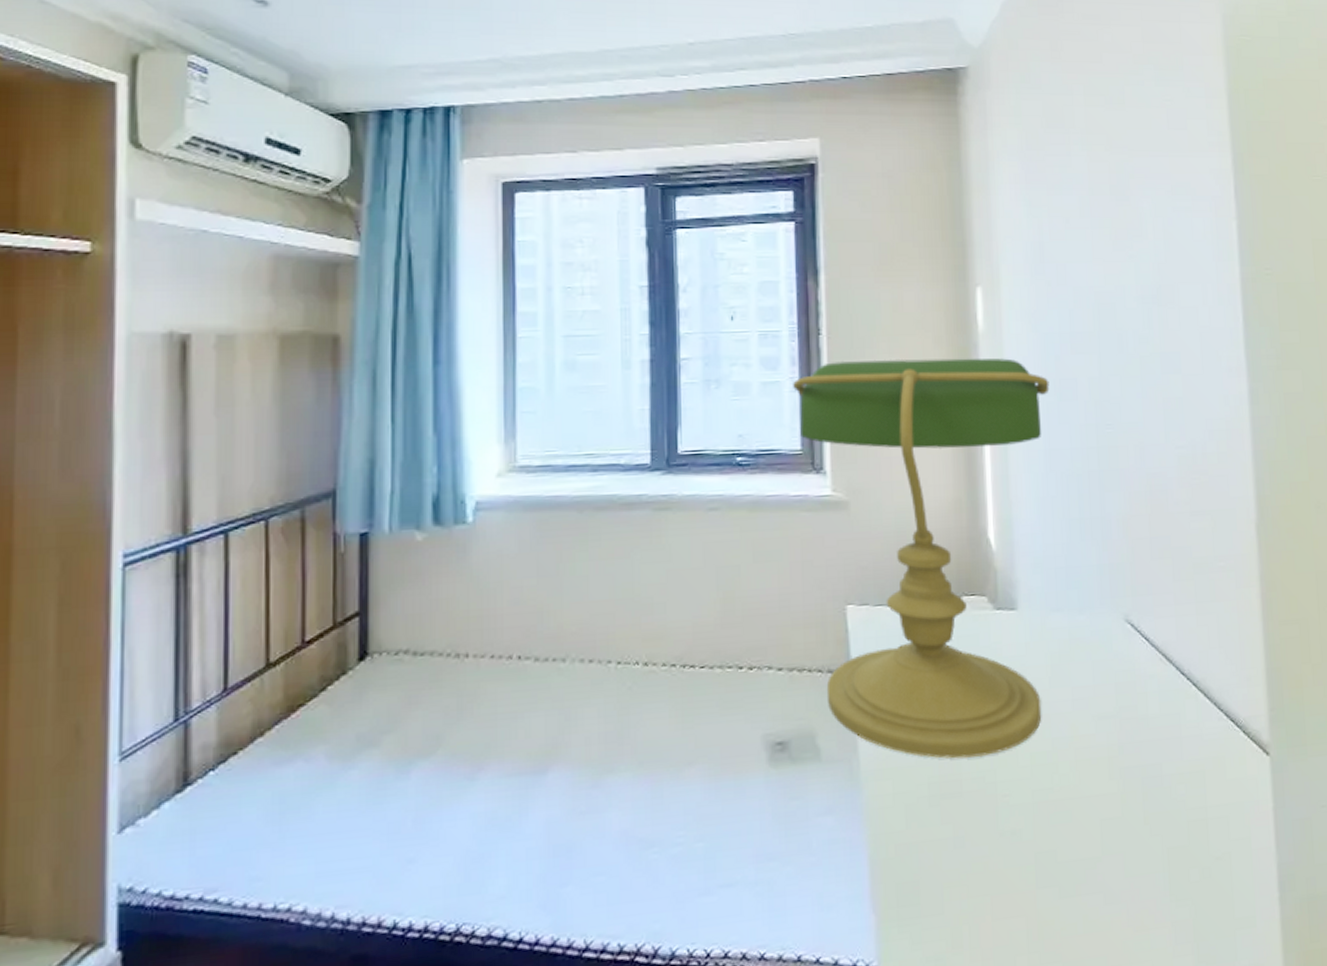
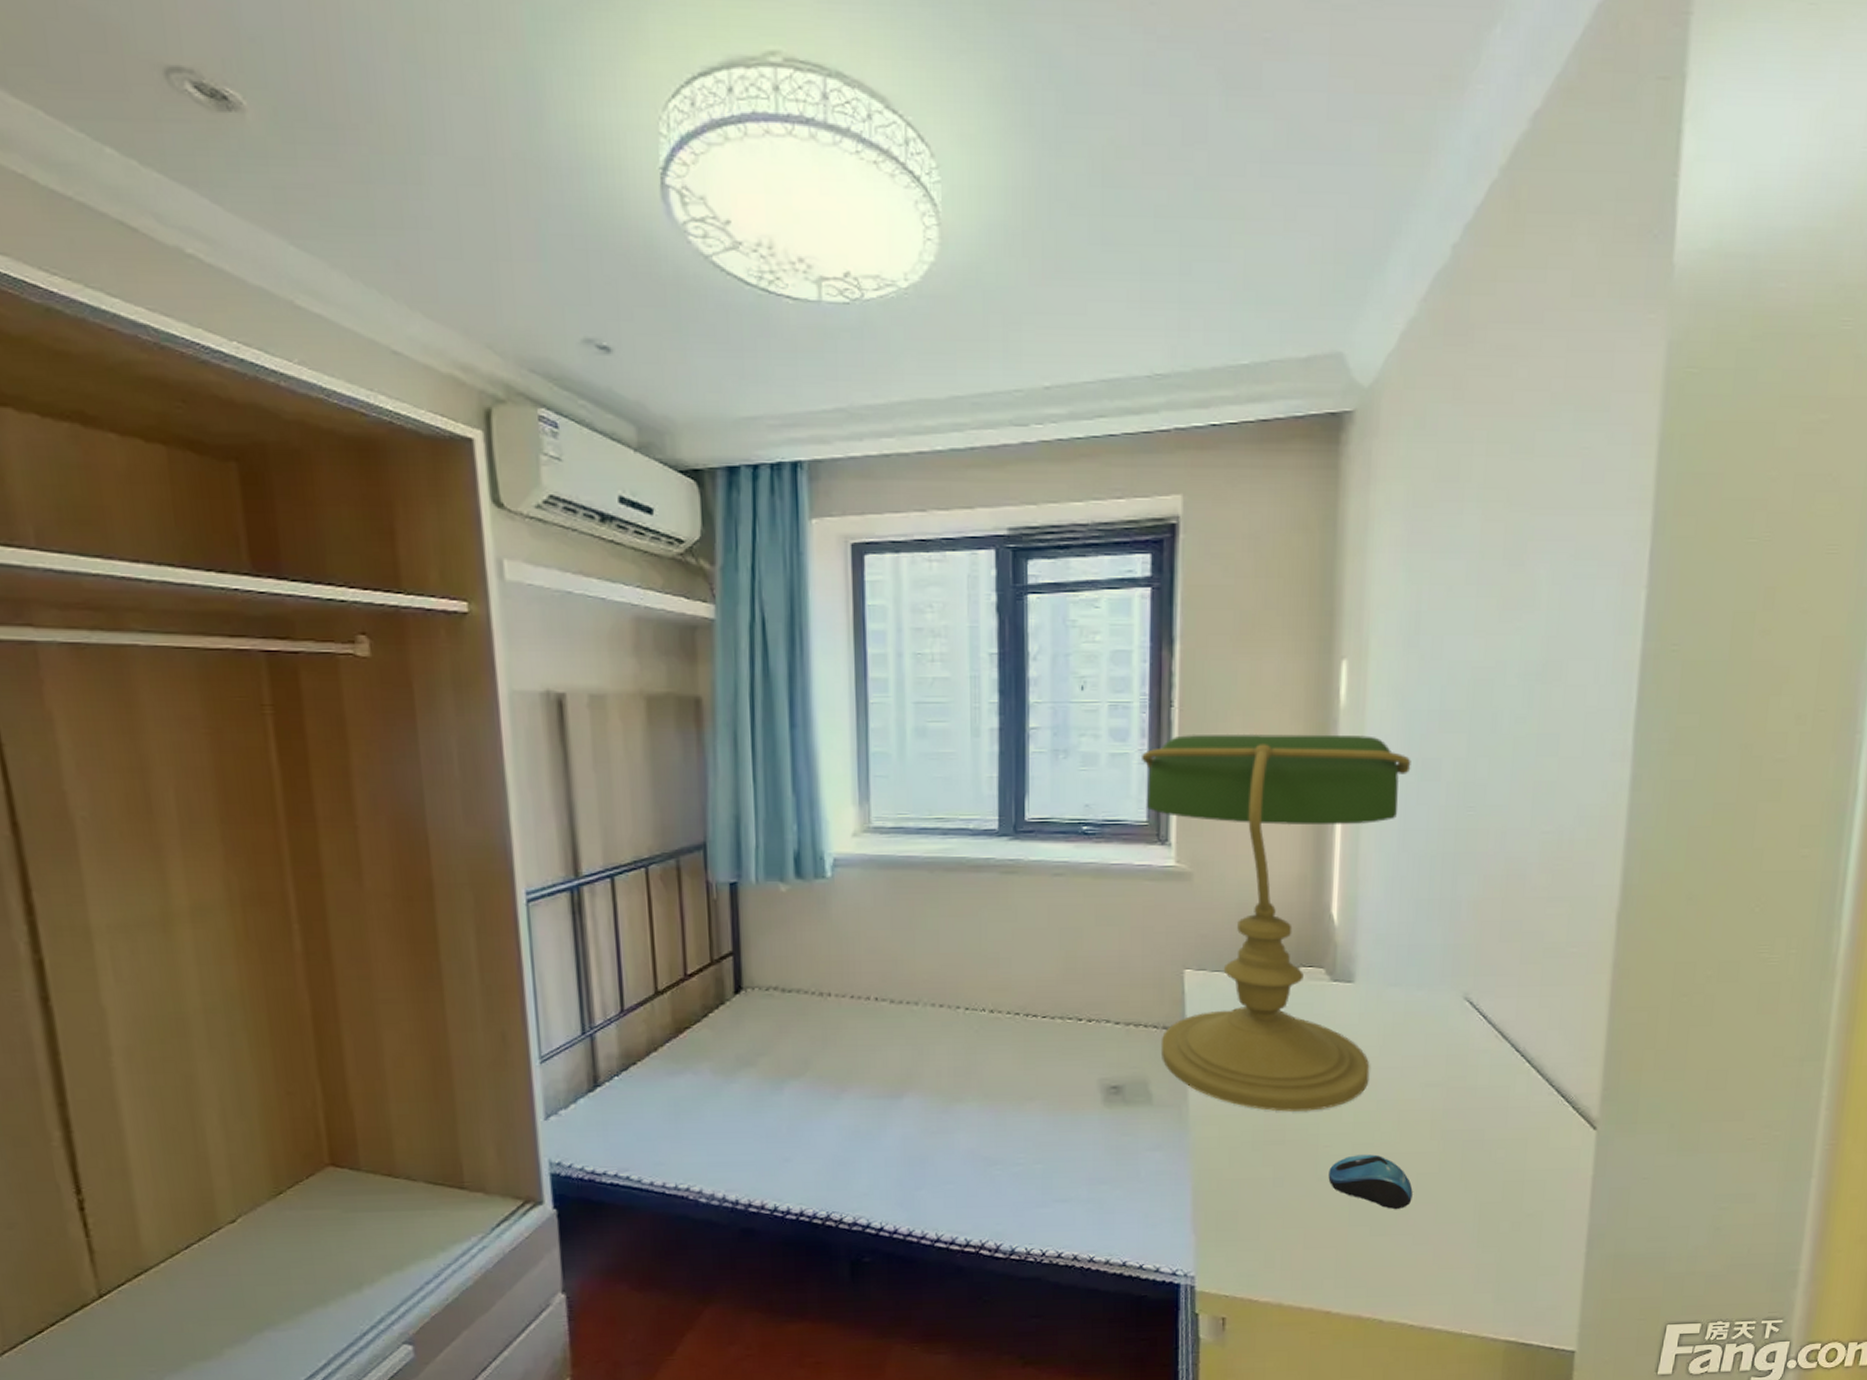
computer mouse: none [1010,801,1099,865] -> present [1328,1154,1413,1210]

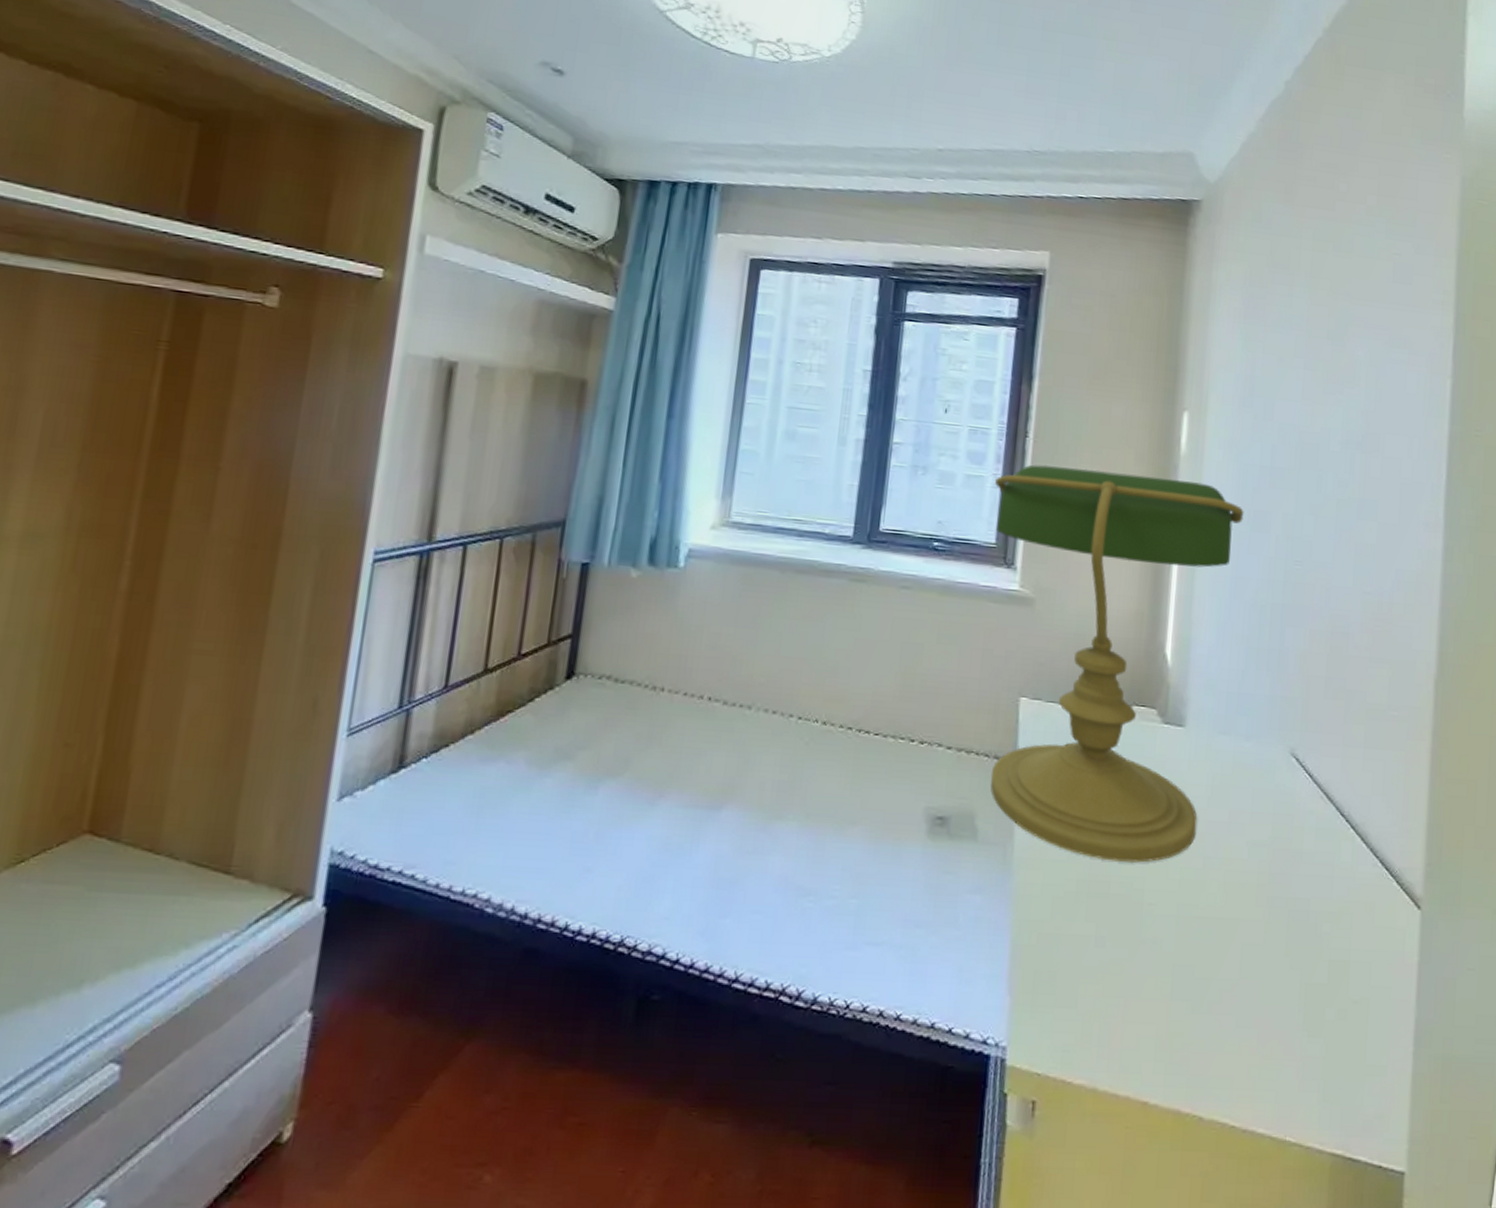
computer mouse: present [1328,1154,1413,1210] -> none [1151,917,1237,985]

